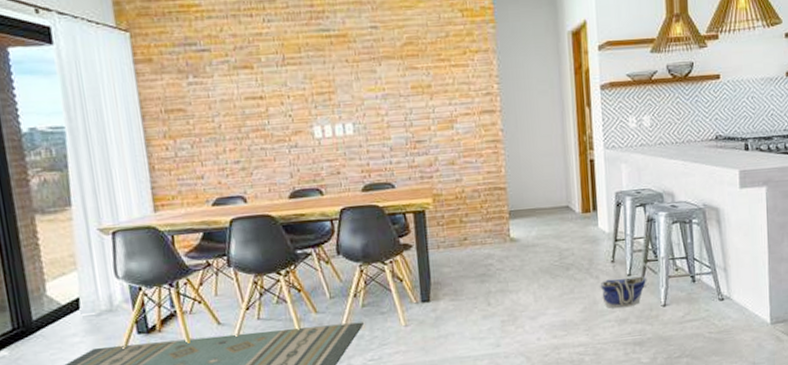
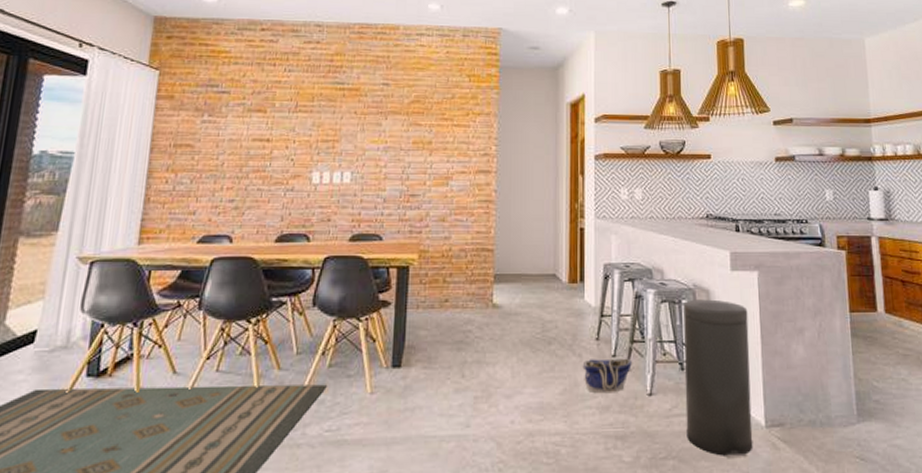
pedal bin: none [694,216,759,353] -> present [683,299,753,459]

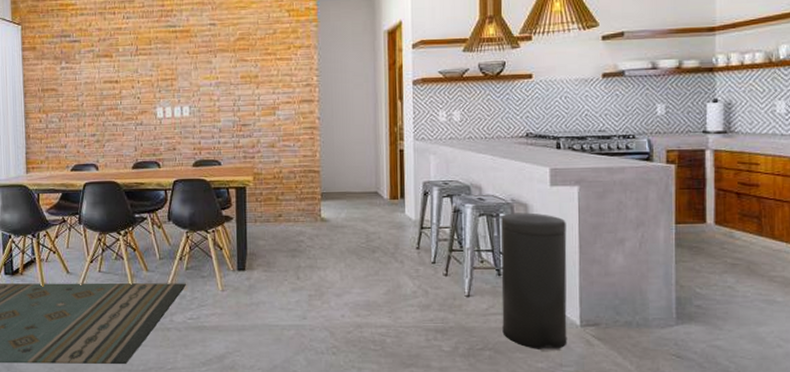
tote bag: present [582,358,632,393] -> none [404,265,450,294]

